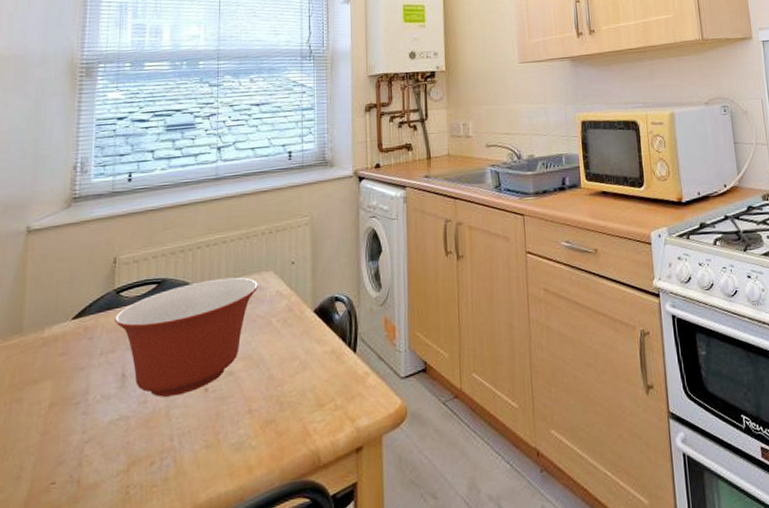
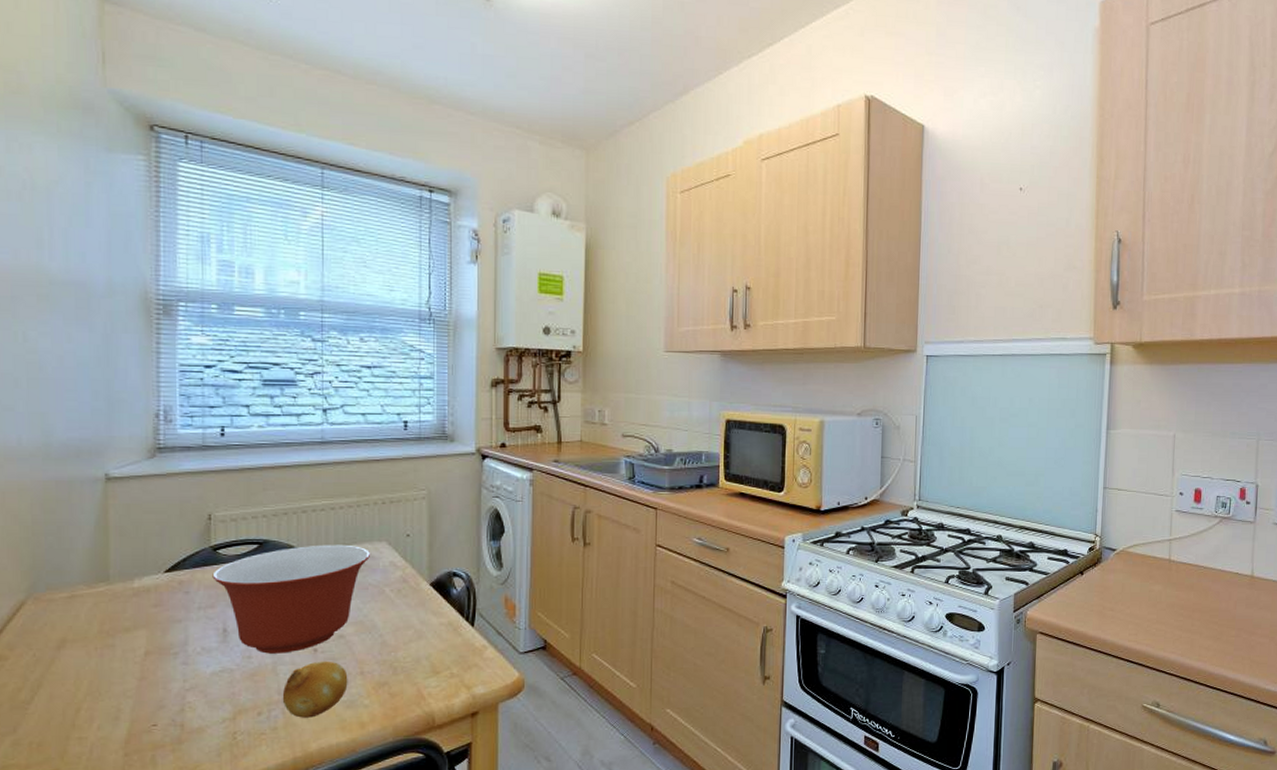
fruit: none [174,400,237,466] -> present [282,661,348,718]

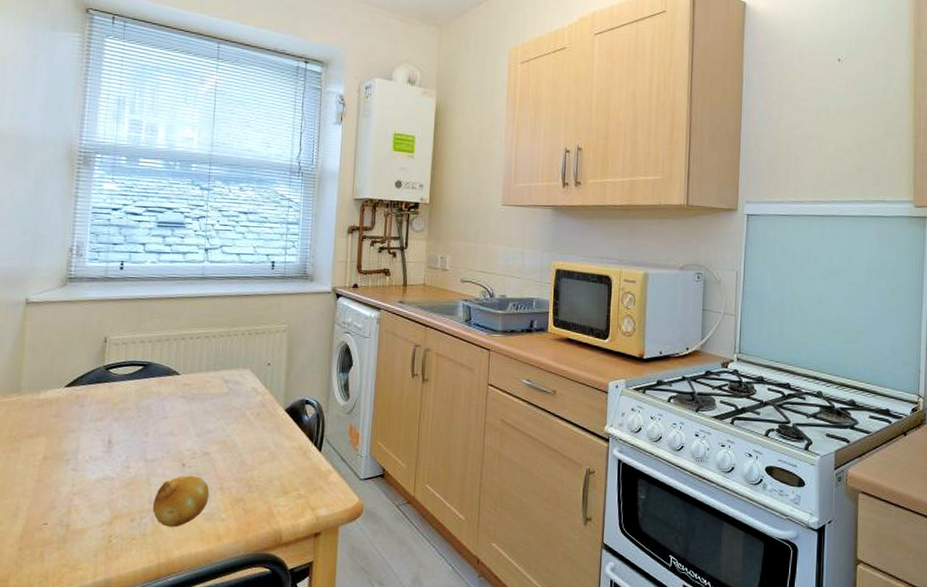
mixing bowl: present [212,544,371,654] -> none [103,369,237,466]

